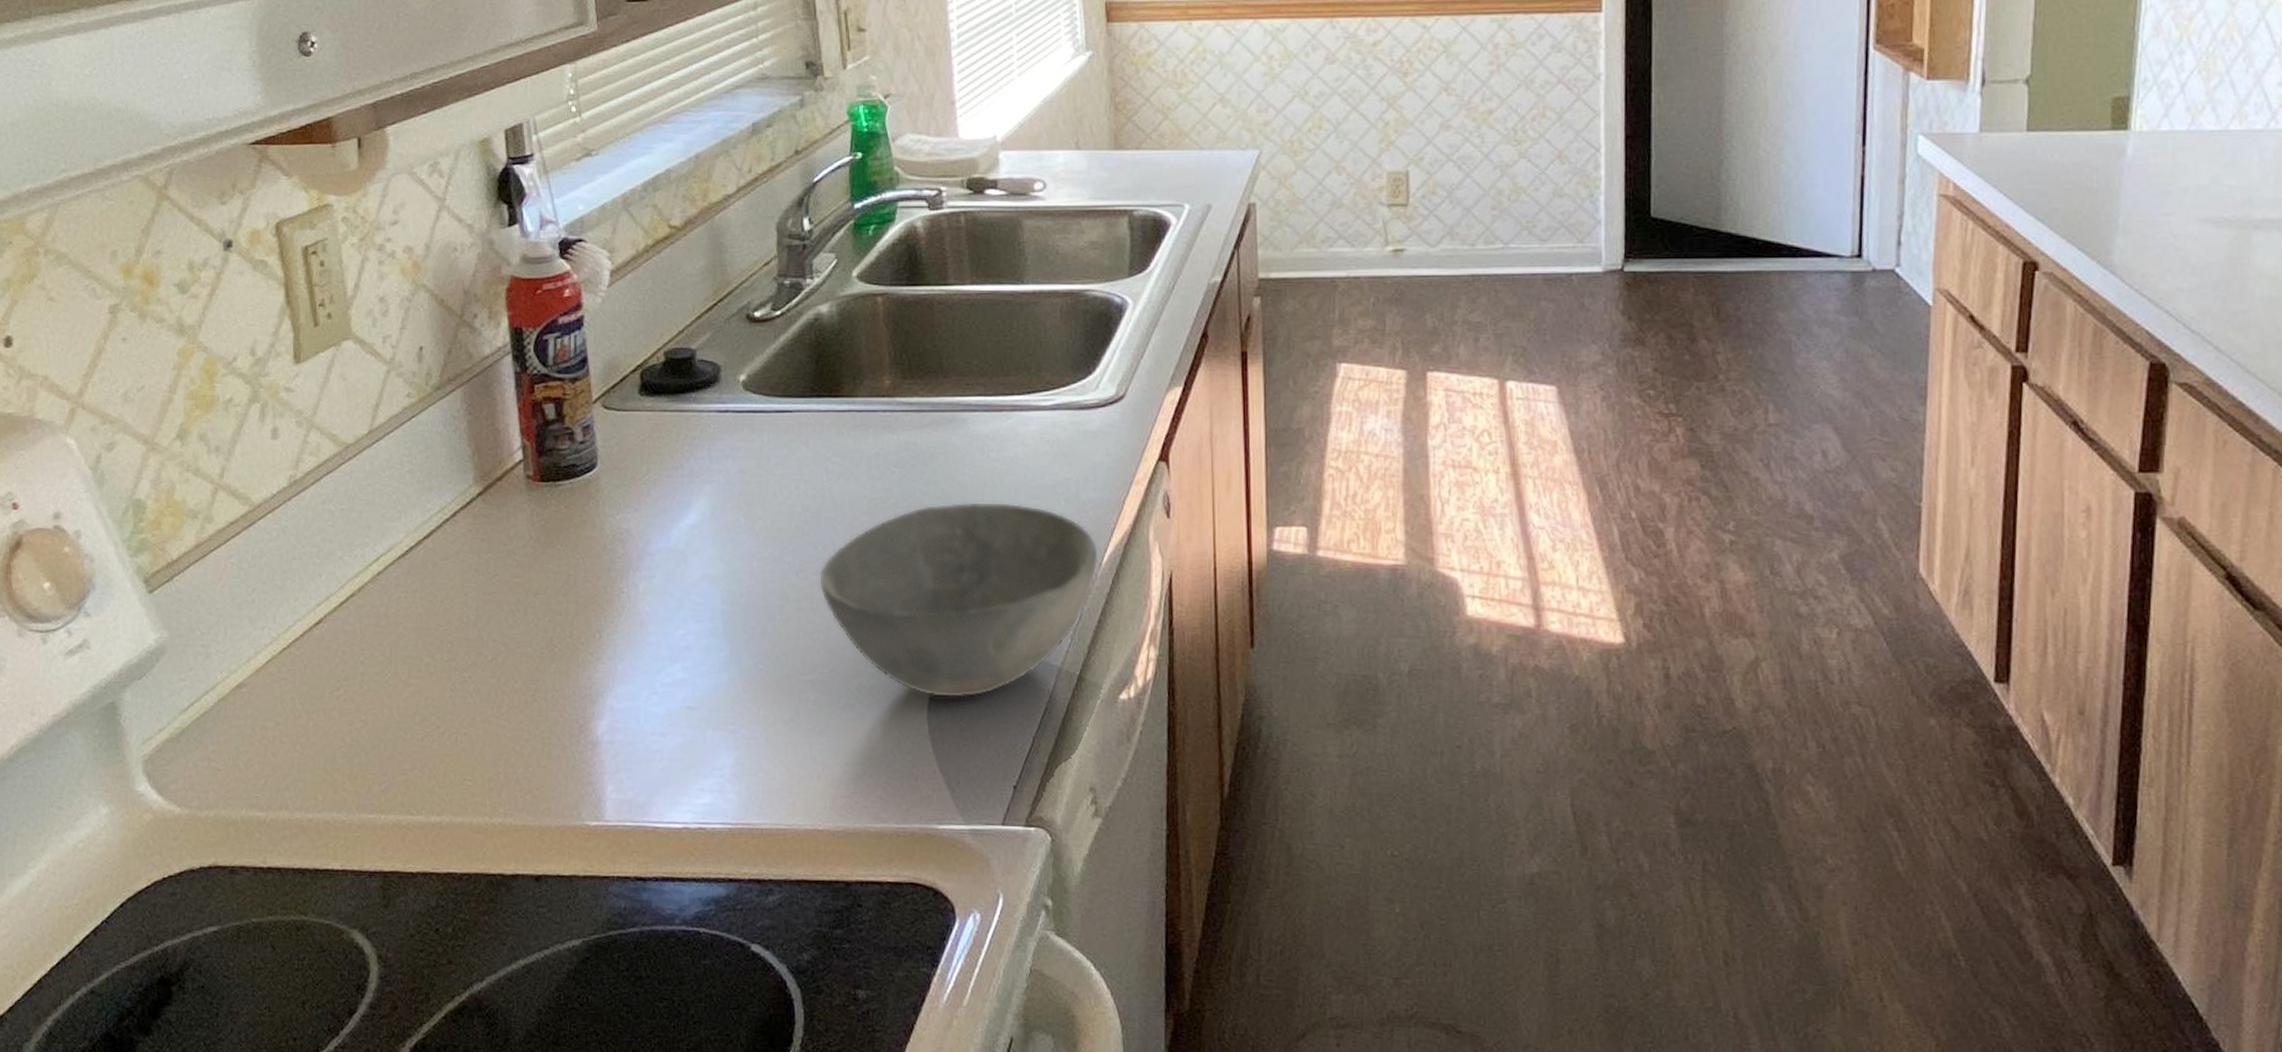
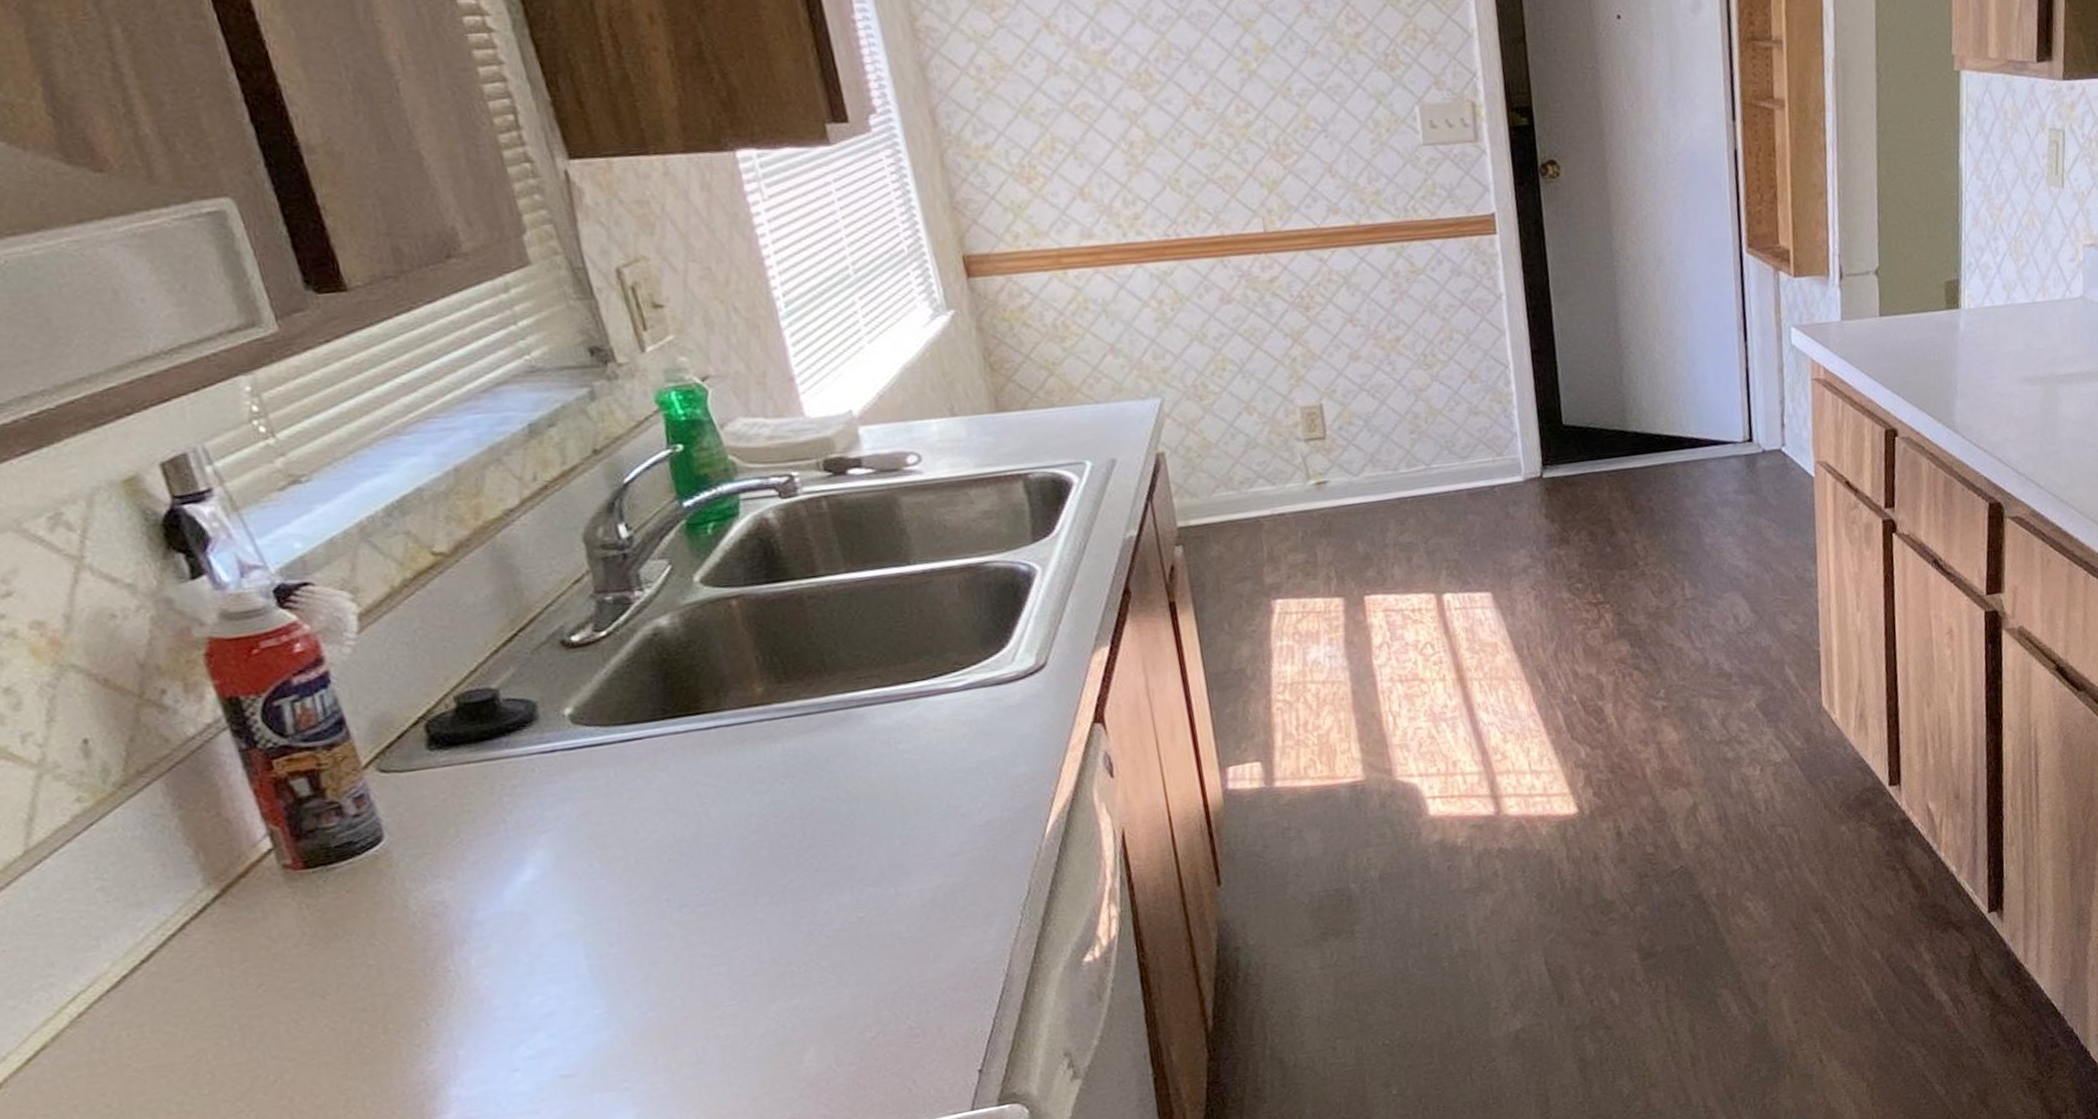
bowl: present [818,501,1098,699] -> none [707,790,1041,1003]

